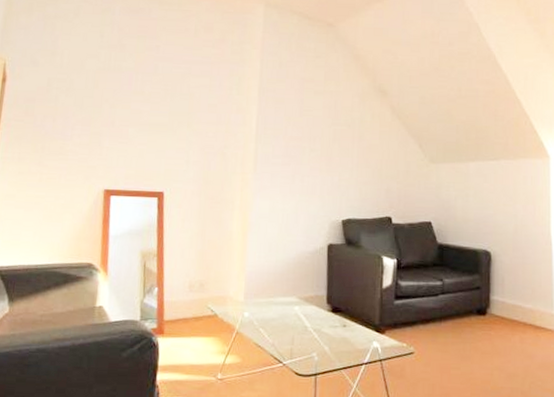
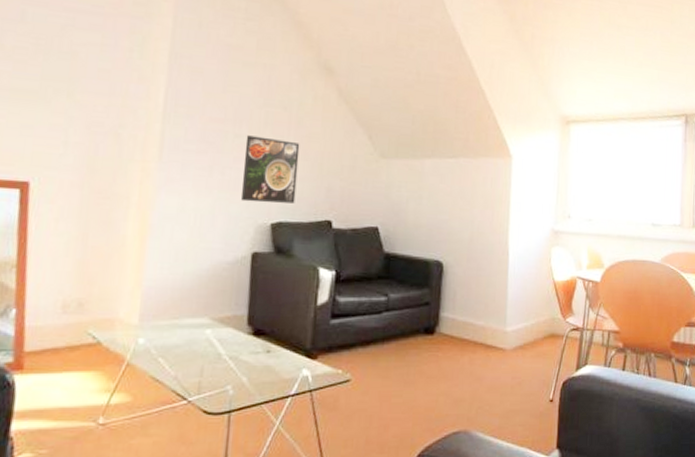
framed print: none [317,149,363,204] -> present [240,135,300,204]

